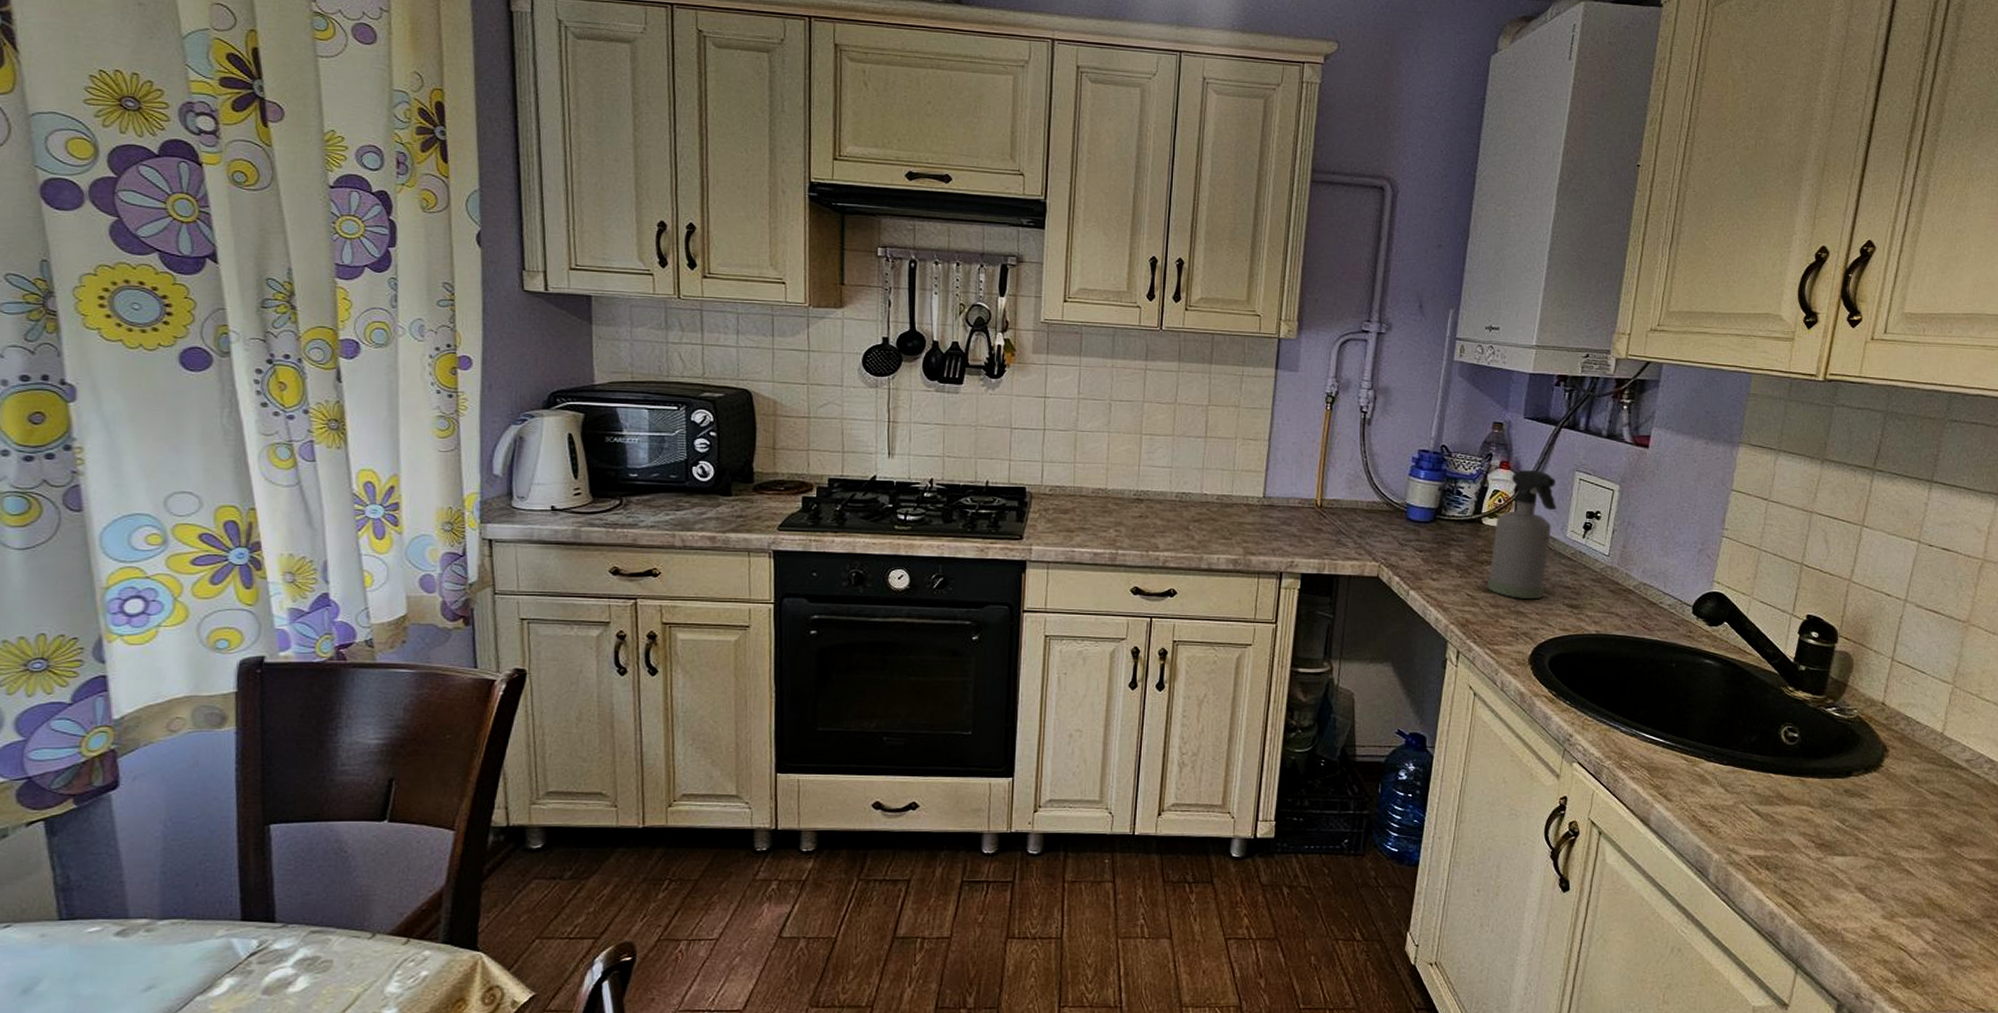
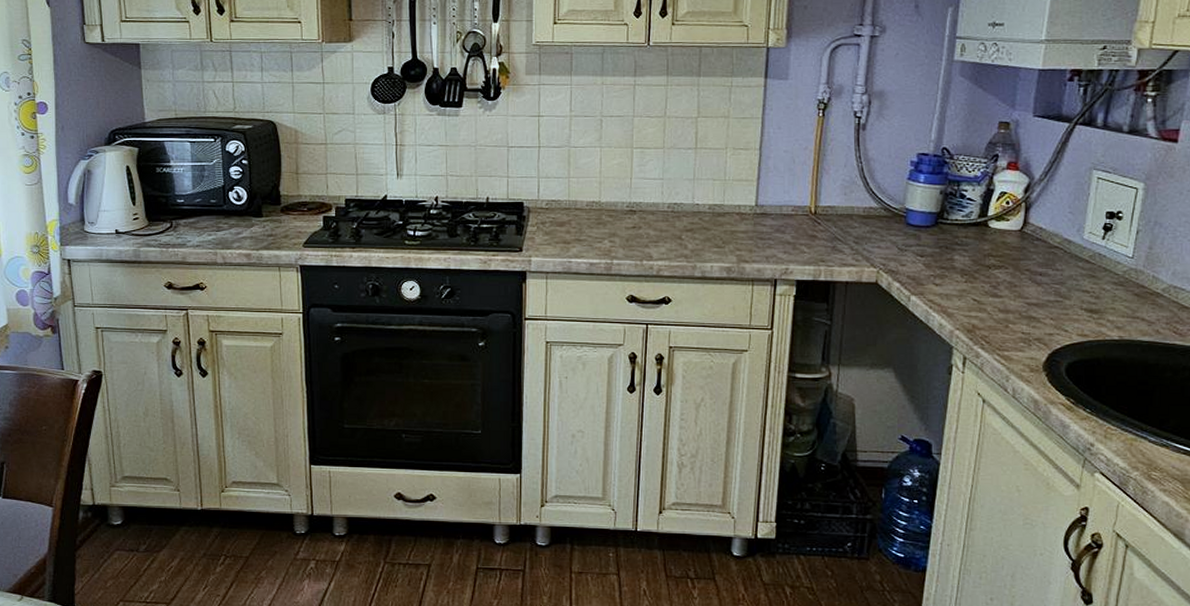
spray bottle: present [1487,469,1557,600] -> none [995,169,1073,304]

